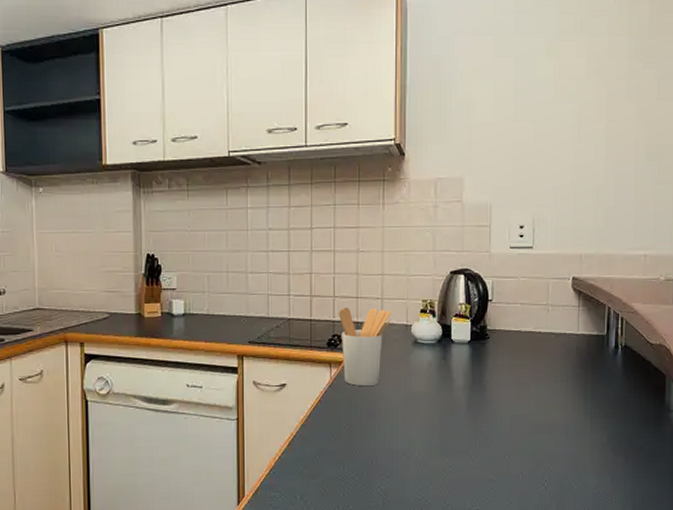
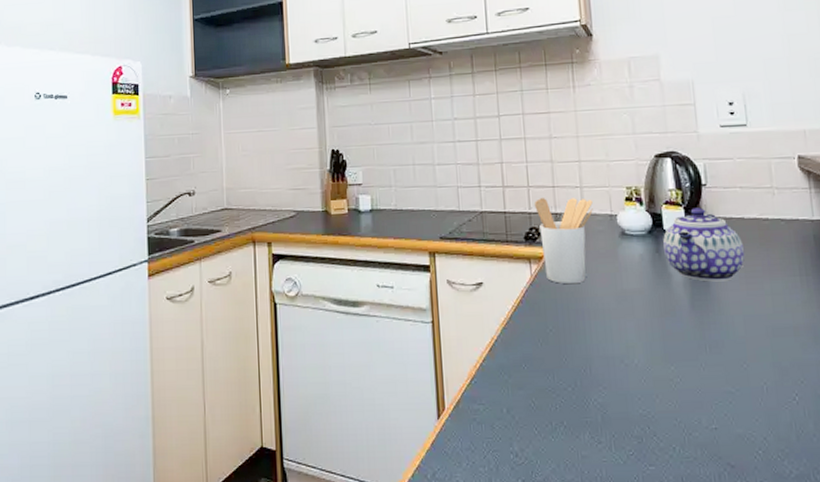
teapot: none [449,321,518,386] -> present [662,207,745,282]

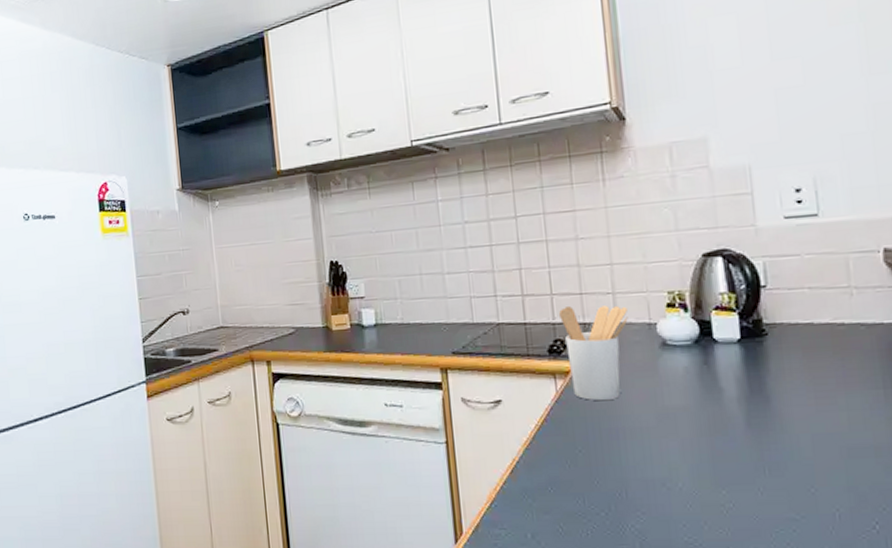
teapot: present [662,207,745,282] -> none [711,312,815,397]

